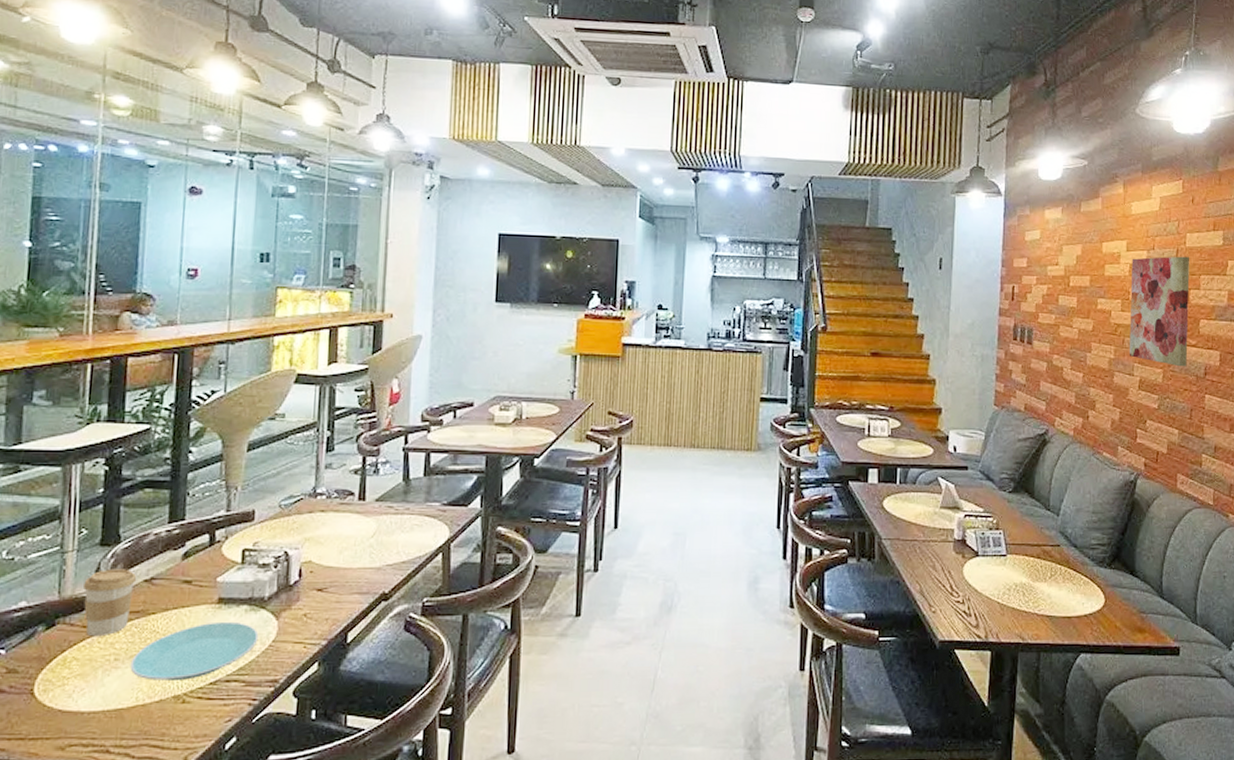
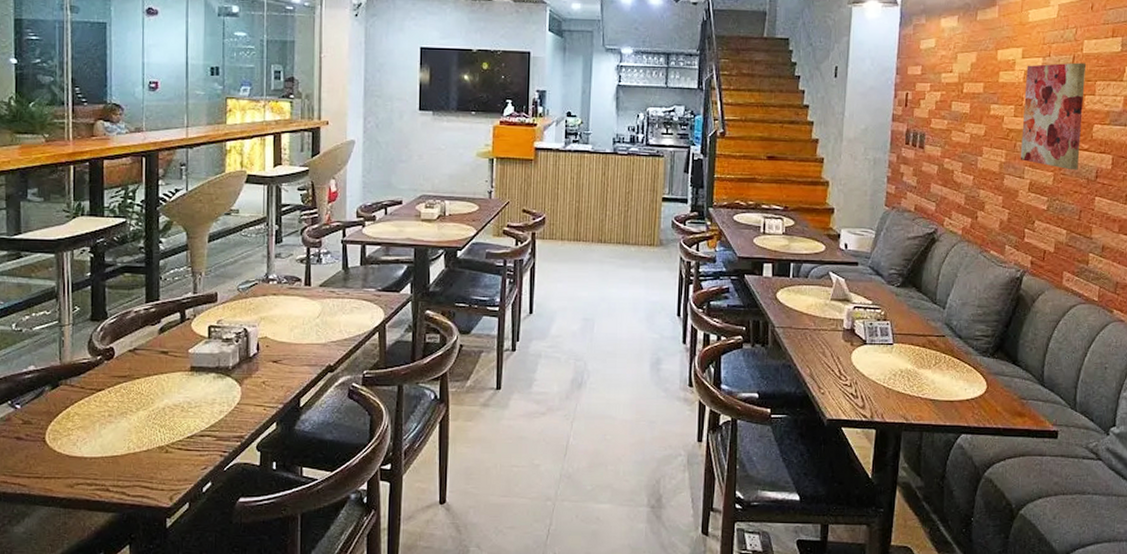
coffee cup: present [84,569,137,637] -> none [80,340,123,397]
plate: present [130,621,259,681] -> none [121,386,226,434]

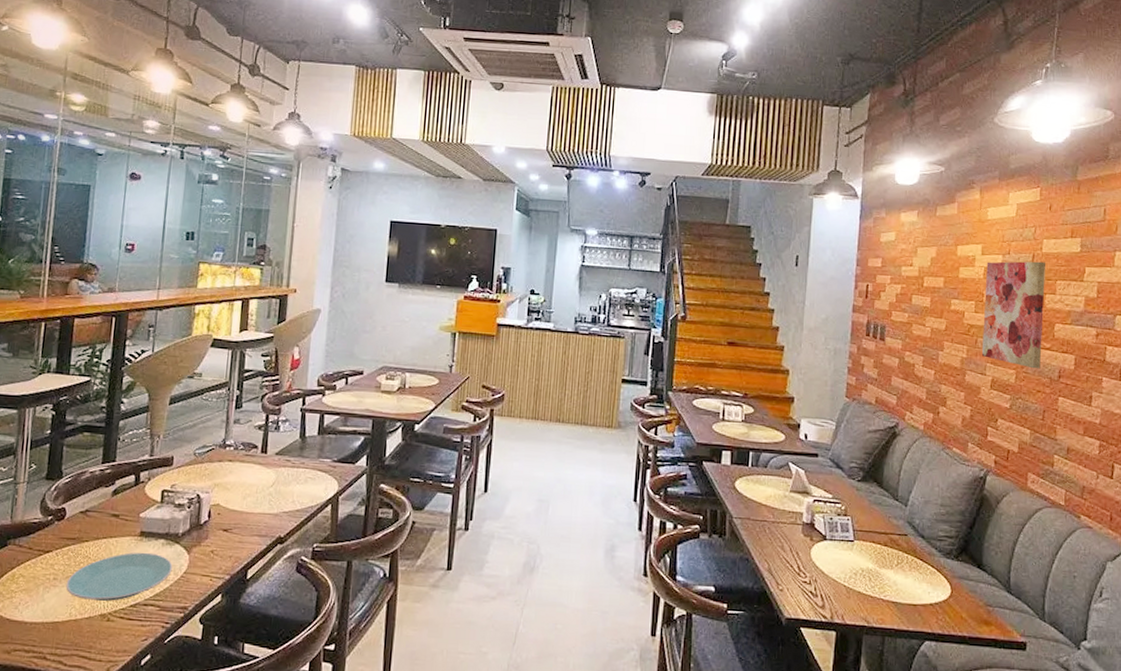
plate: none [121,386,226,434] -> present [65,552,173,601]

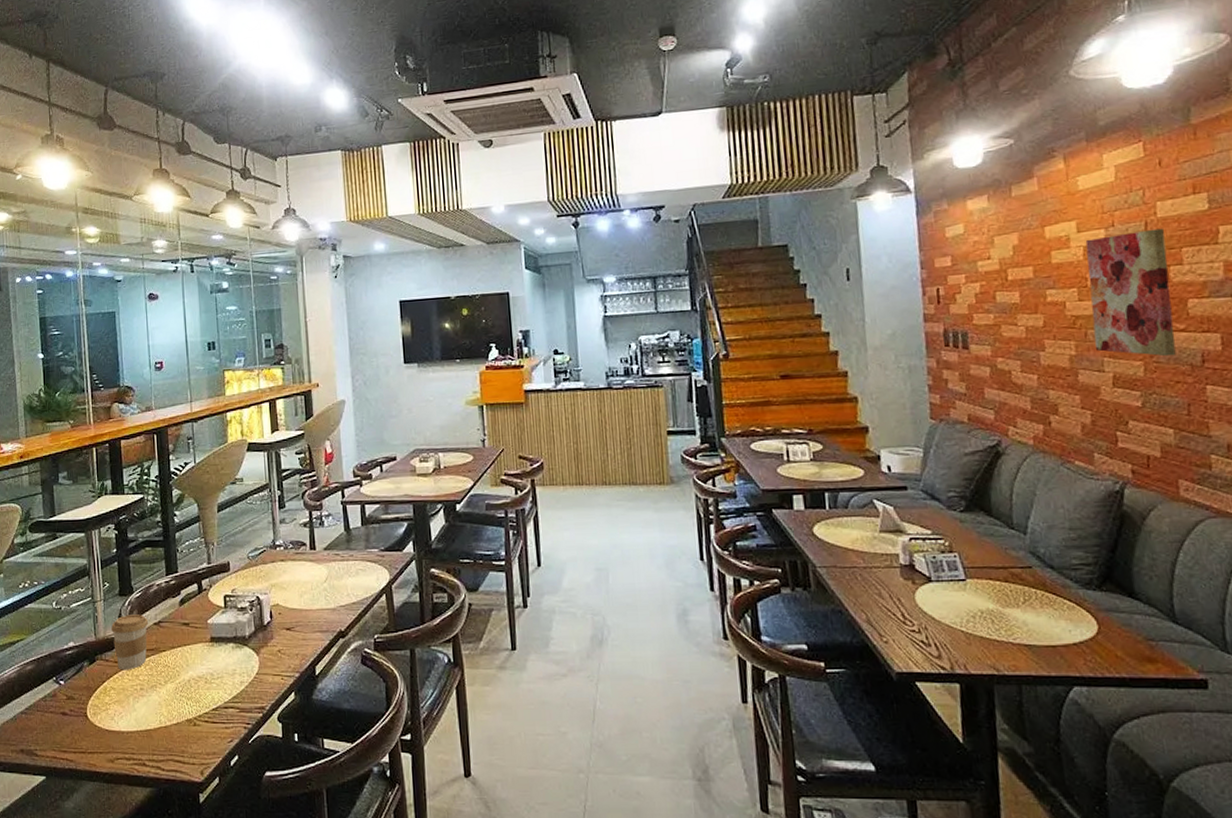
coffee cup: none [30,500,75,558] -> present [111,614,149,671]
plate: present [65,552,173,601] -> none [152,657,245,707]

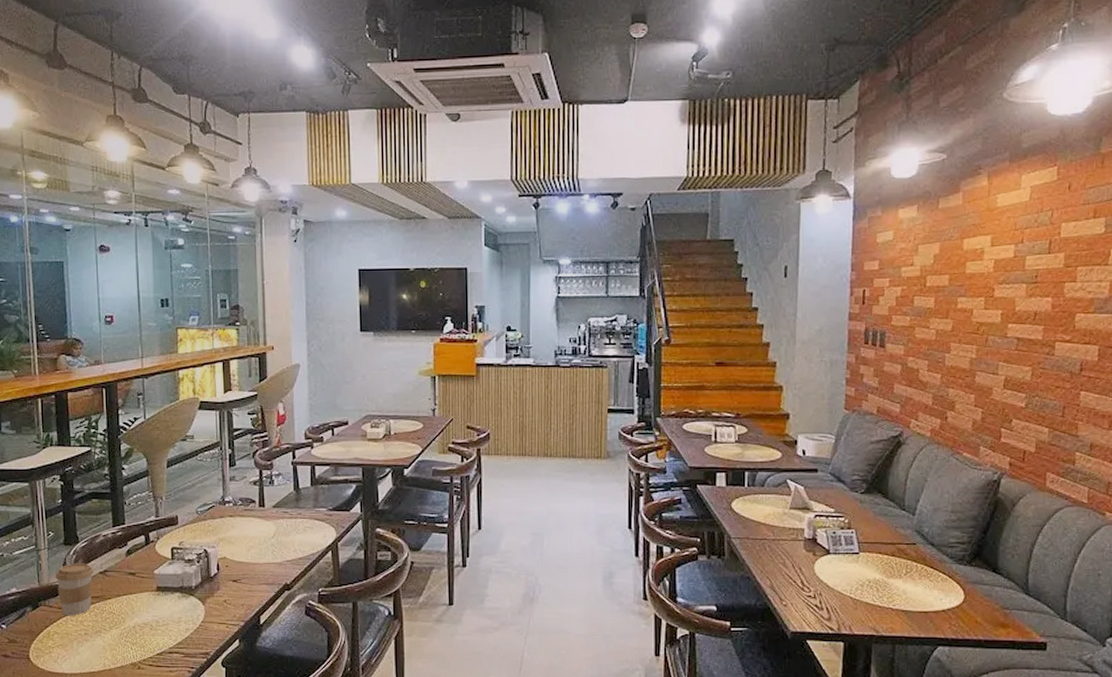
wall art: present [1085,228,1176,357] -> none [992,247,1065,364]

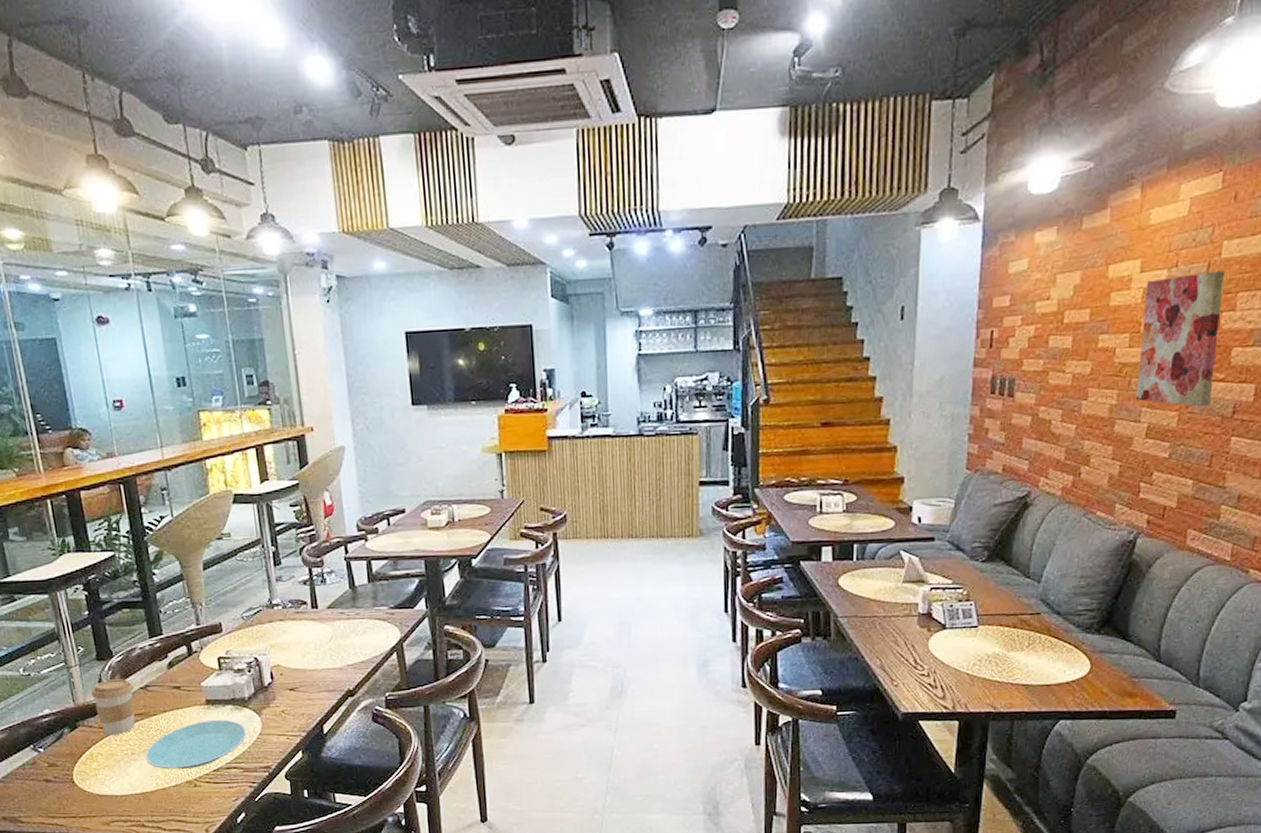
plate: none [96,605,191,651] -> present [145,719,247,769]
wall art: none [992,247,1065,364] -> present [1135,270,1226,407]

